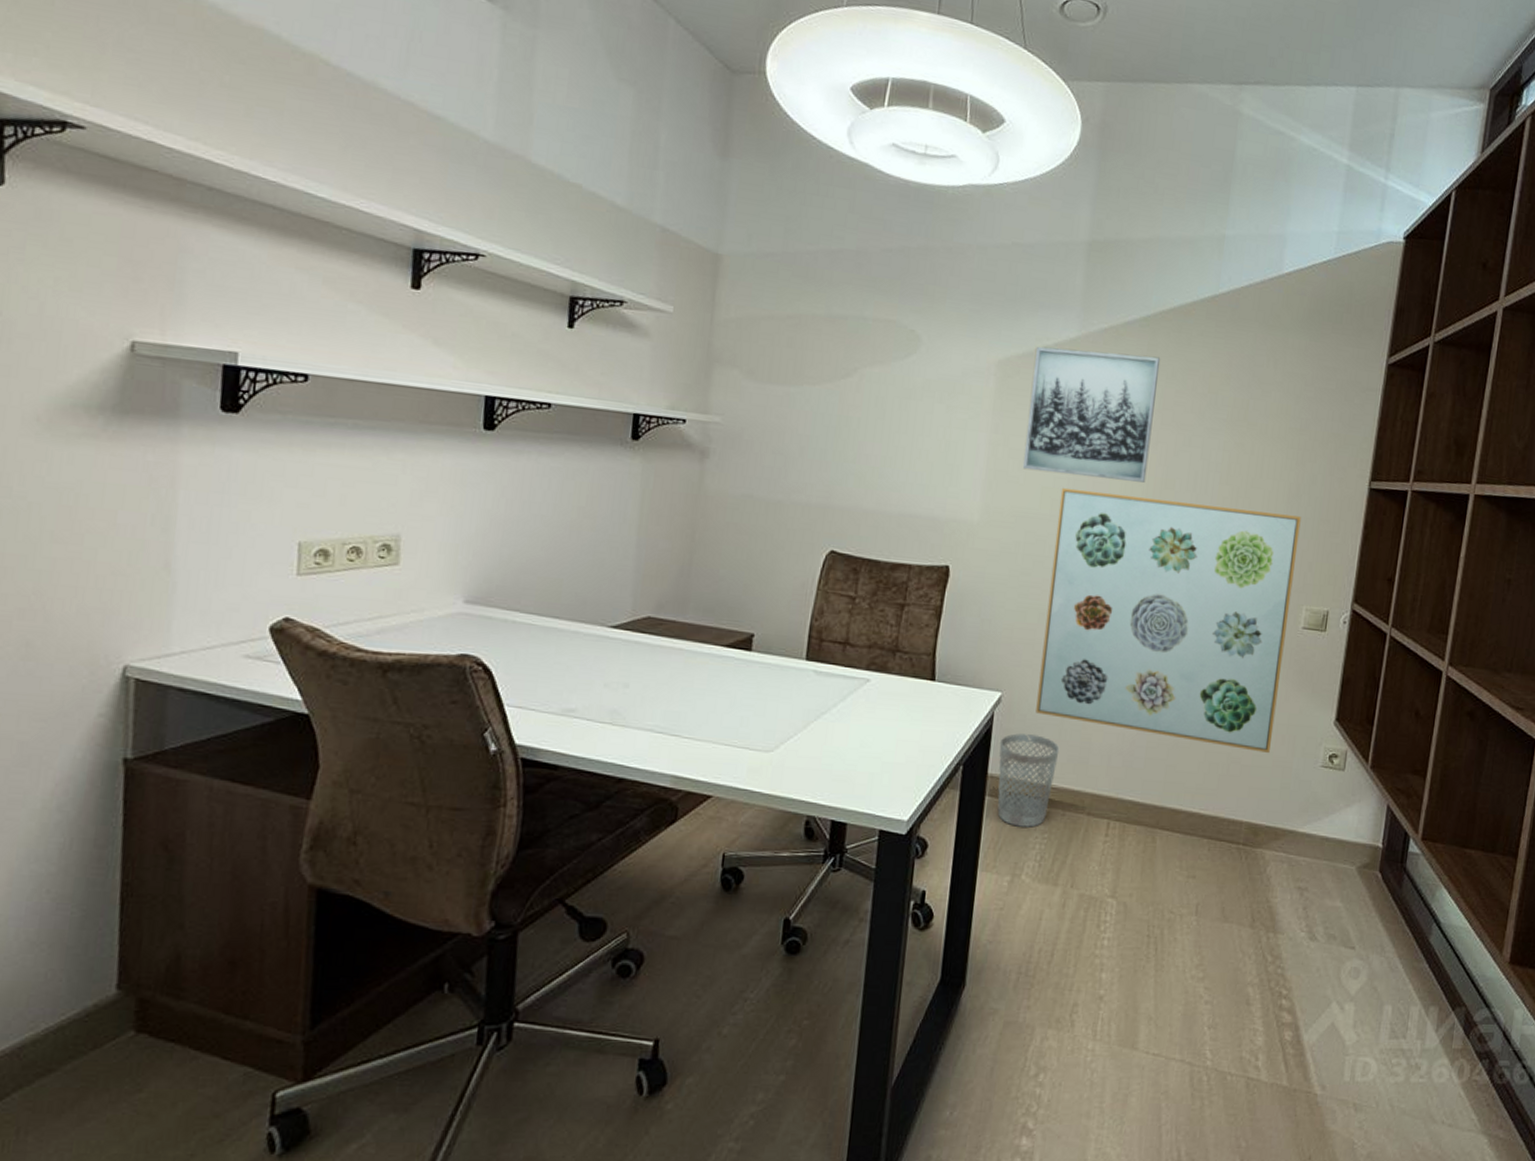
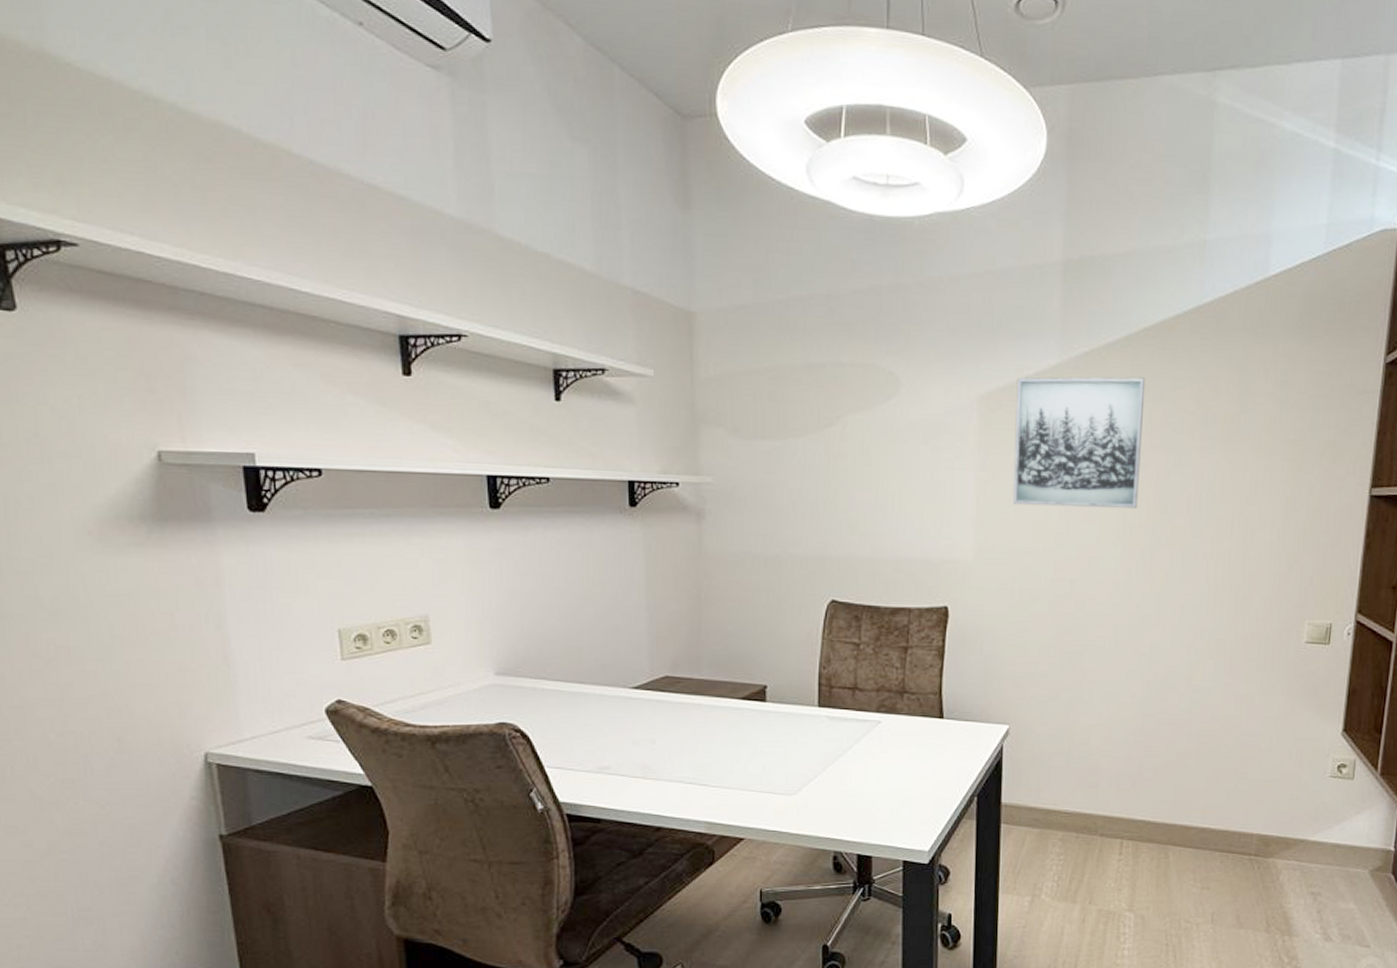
wastebasket: present [997,733,1060,828] -> none [1010,763,1069,851]
wall art: present [1035,487,1301,754] -> none [1043,519,1300,768]

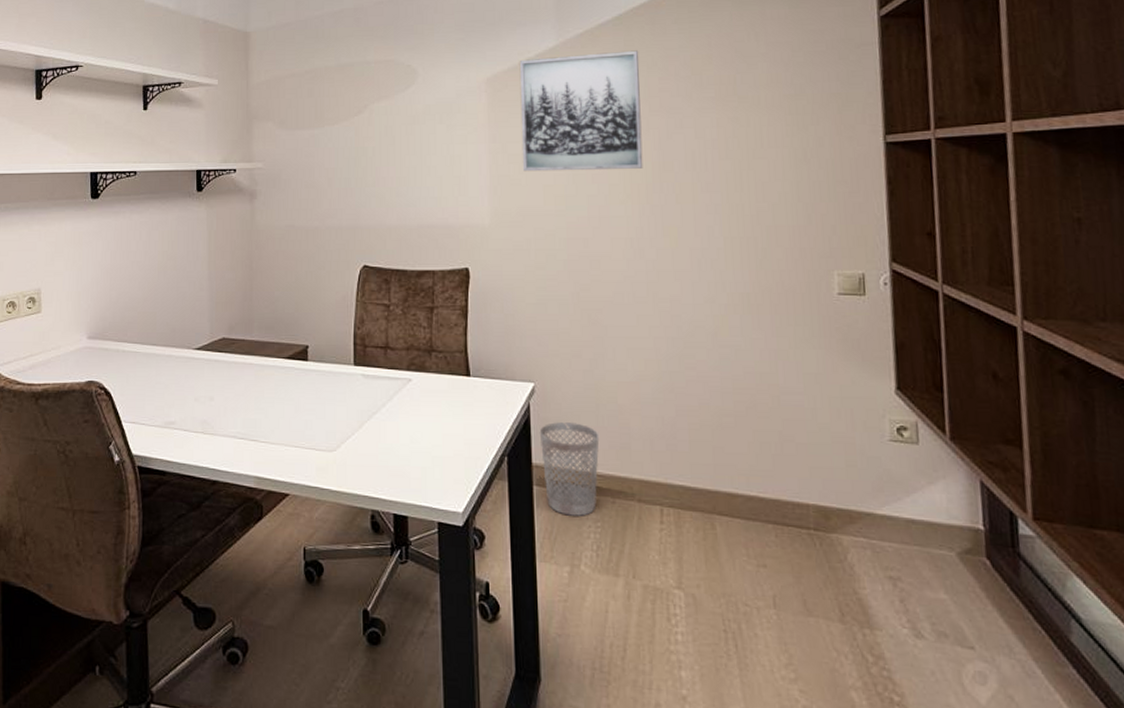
wastebasket: none [1010,763,1069,851] -> present [539,422,600,516]

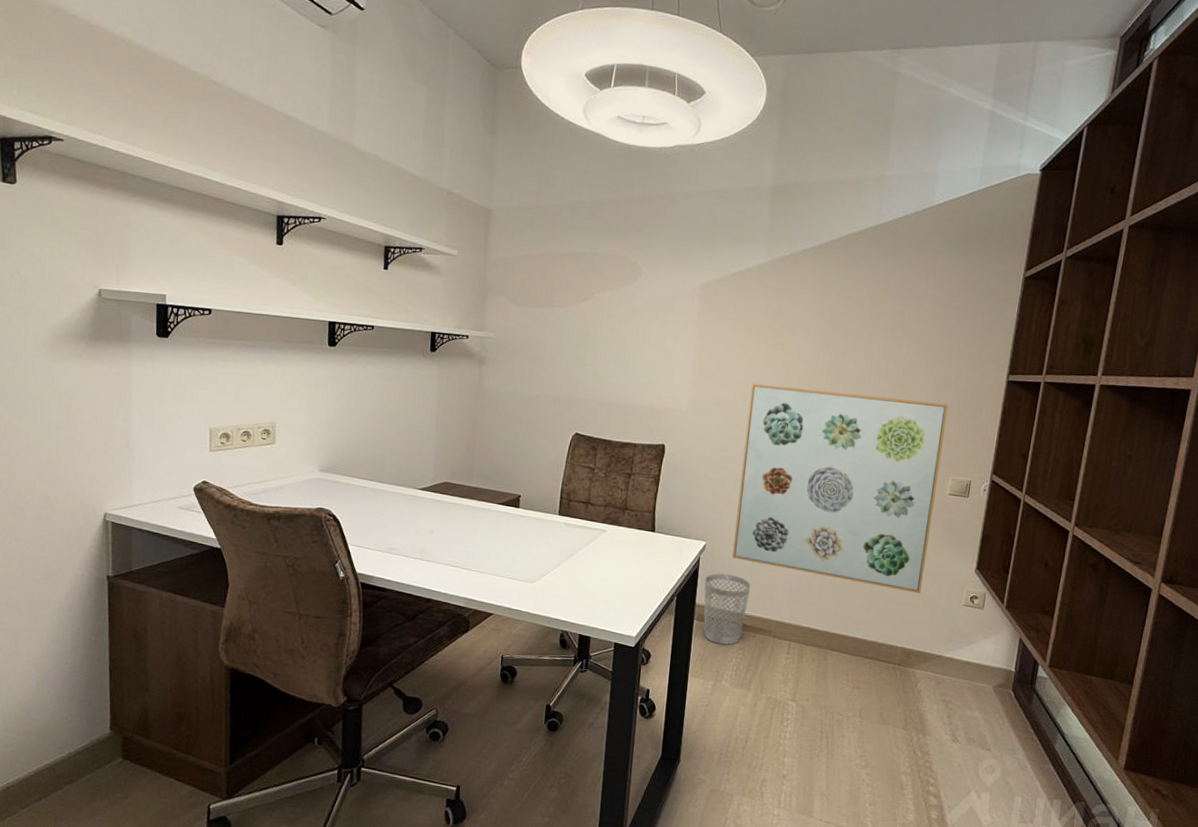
wall art: present [519,50,643,172] -> none [721,271,832,378]
wall art: none [562,180,826,430] -> present [732,383,949,594]

